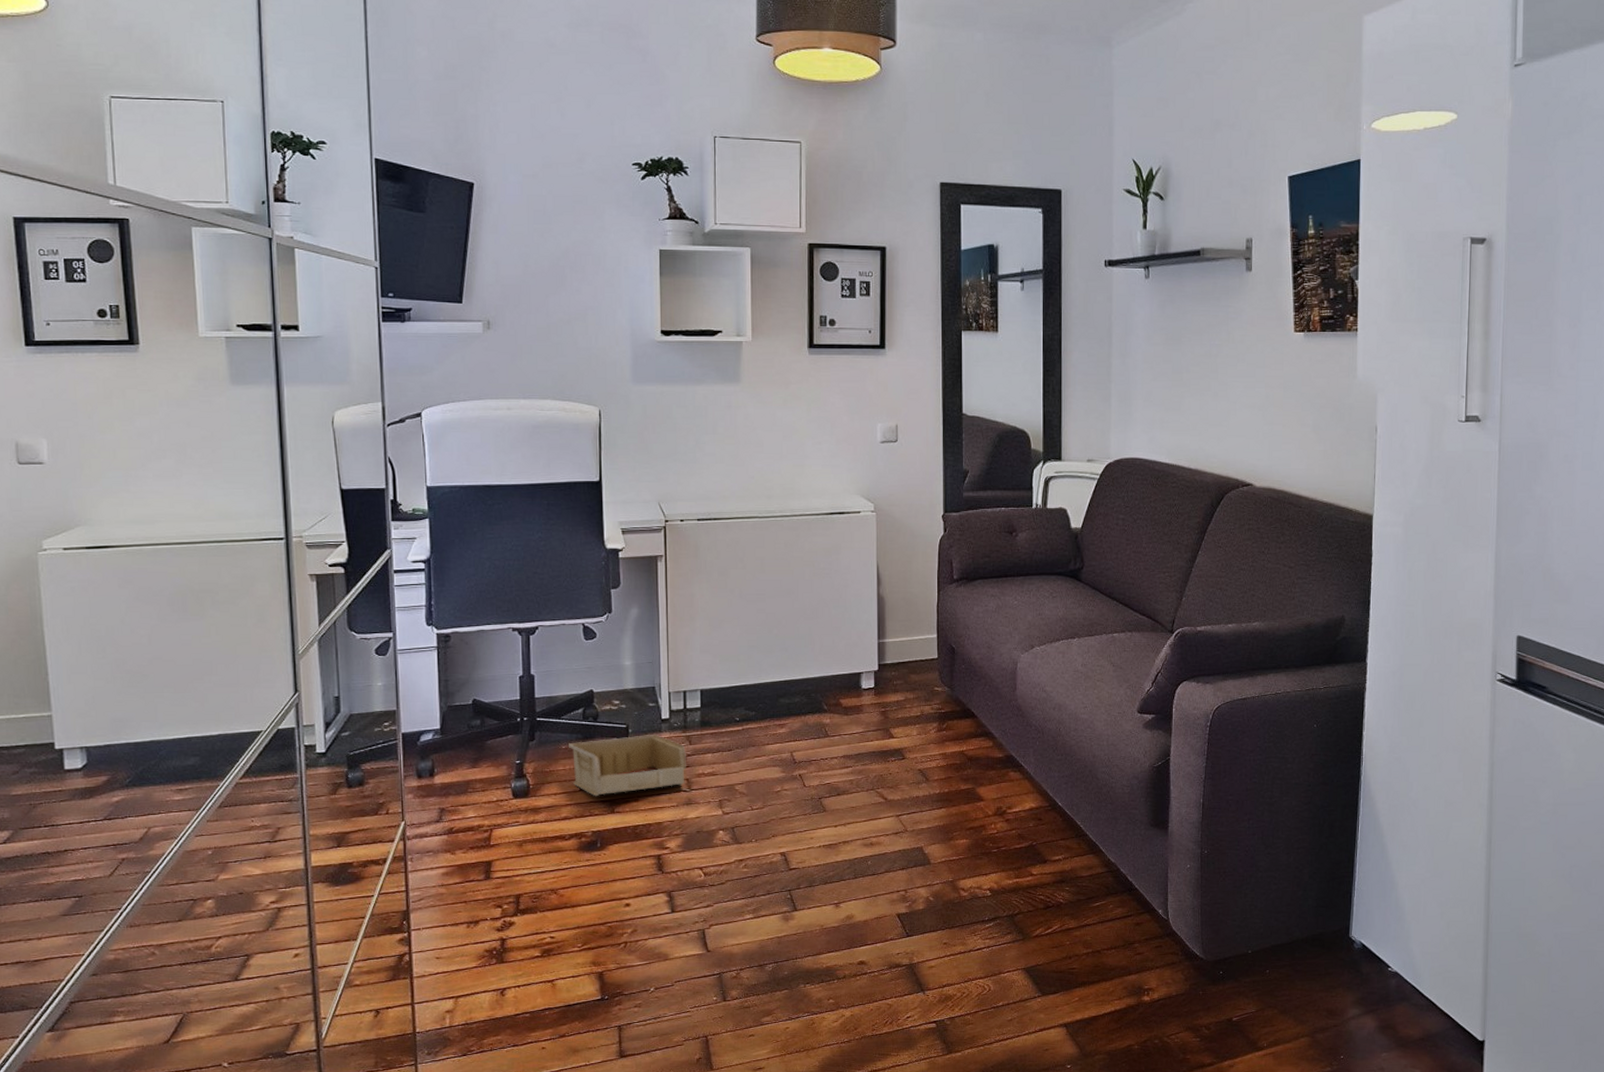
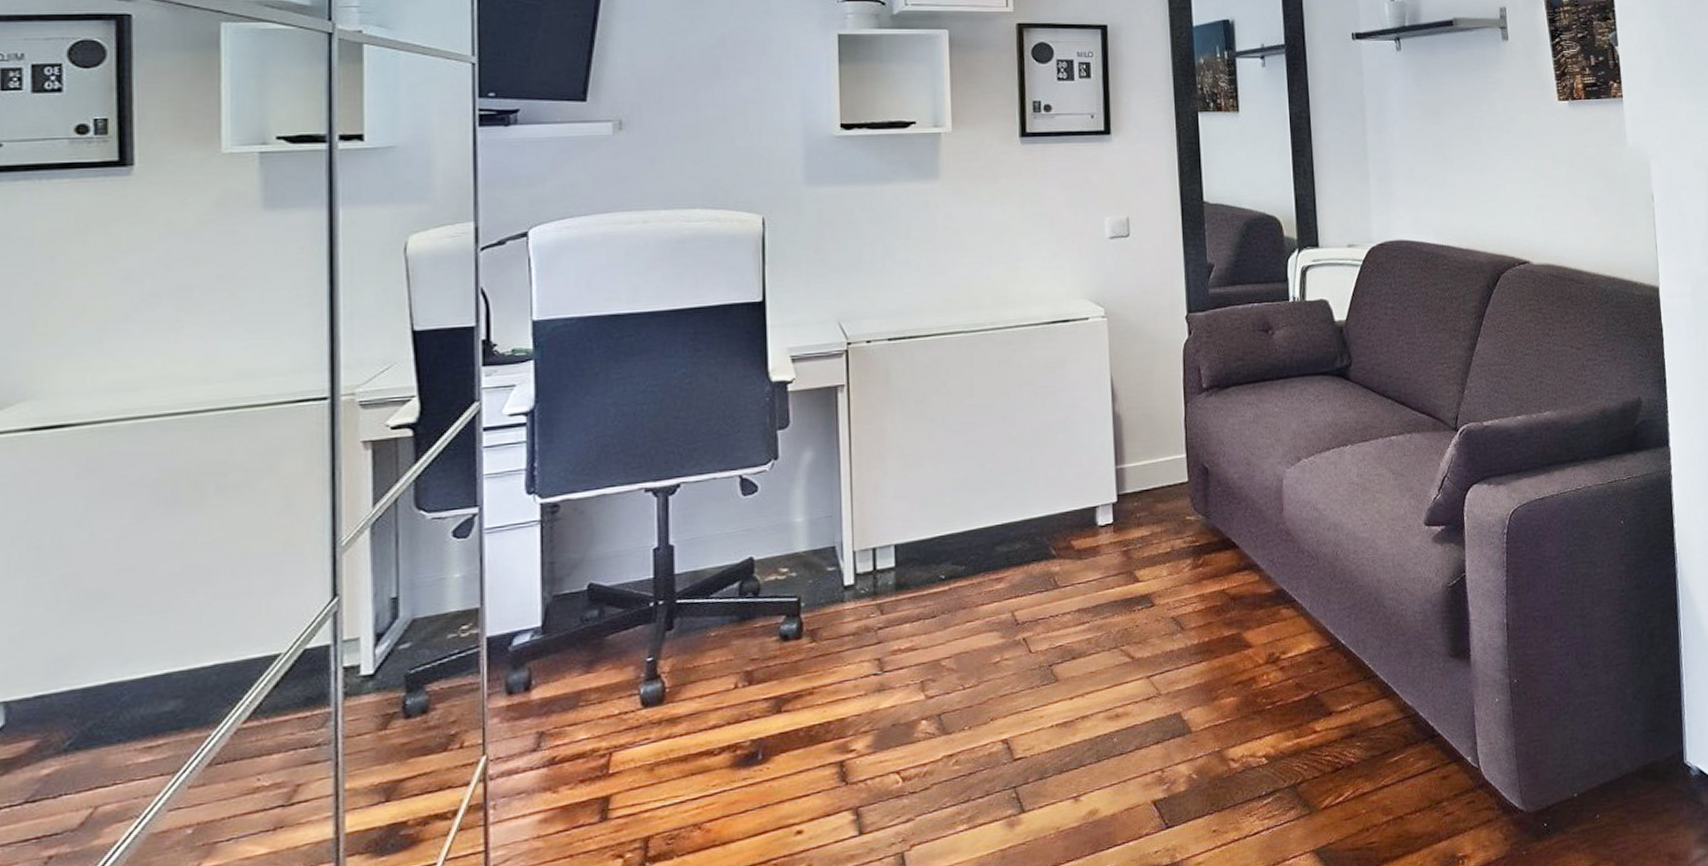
storage bin: present [569,735,686,797] -> none [720,606,877,694]

